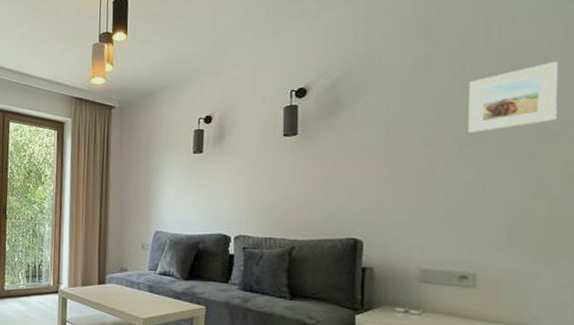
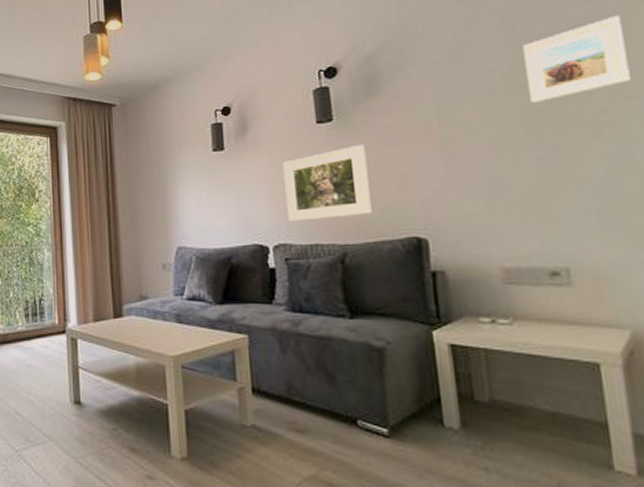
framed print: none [249,157,322,218] -> present [283,144,372,222]

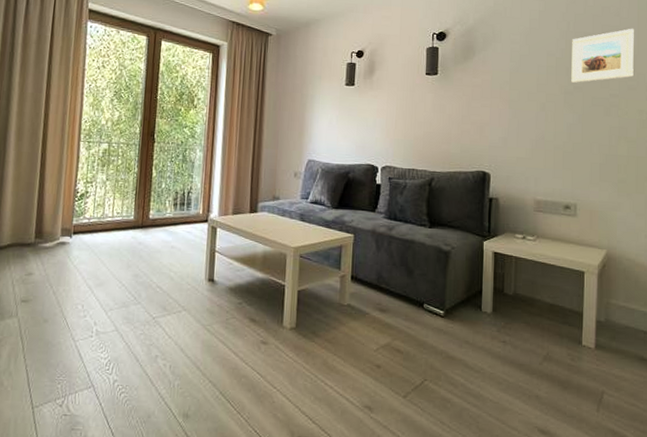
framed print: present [283,144,372,222] -> none [395,95,458,150]

